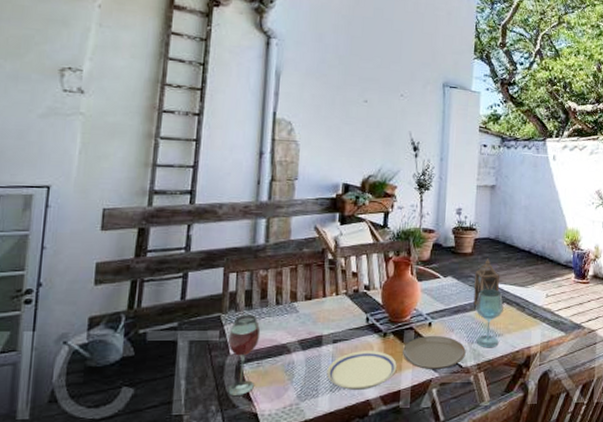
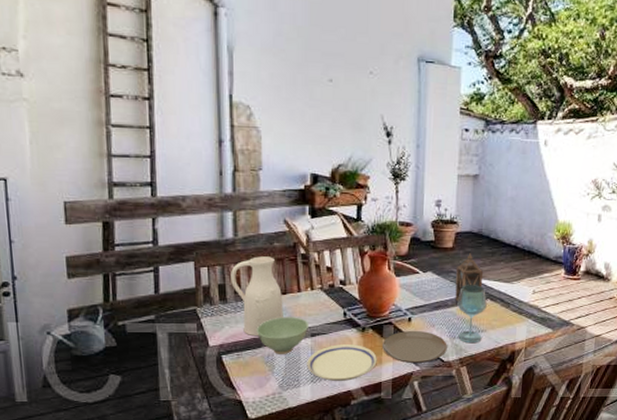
wineglass: present [228,315,261,395] -> none [207,308,238,384]
ceramic pitcher: none [258,262,308,344] -> present [231,256,283,337]
bowl: none [278,322,332,362] -> present [256,317,309,354]

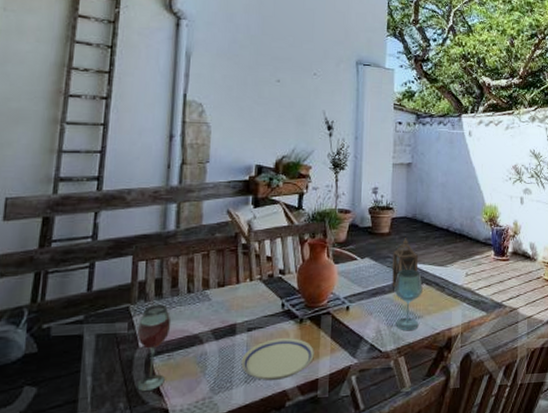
wineglass: none [207,308,238,384] -> present [137,304,172,391]
ceramic pitcher: present [231,256,283,337] -> none [168,248,221,334]
bowl: present [256,317,309,354] -> none [190,310,246,353]
plate: present [381,330,447,364] -> none [319,319,385,357]

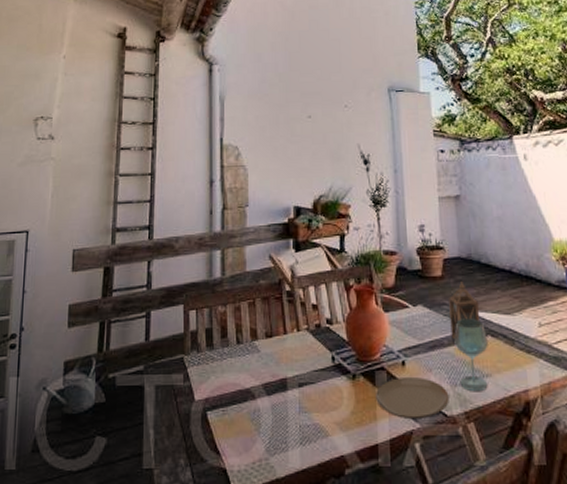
wineglass: present [137,304,172,391] -> none [193,355,224,447]
plate: present [241,338,314,381] -> none [295,396,371,444]
plate: none [319,319,385,357] -> present [375,376,449,420]

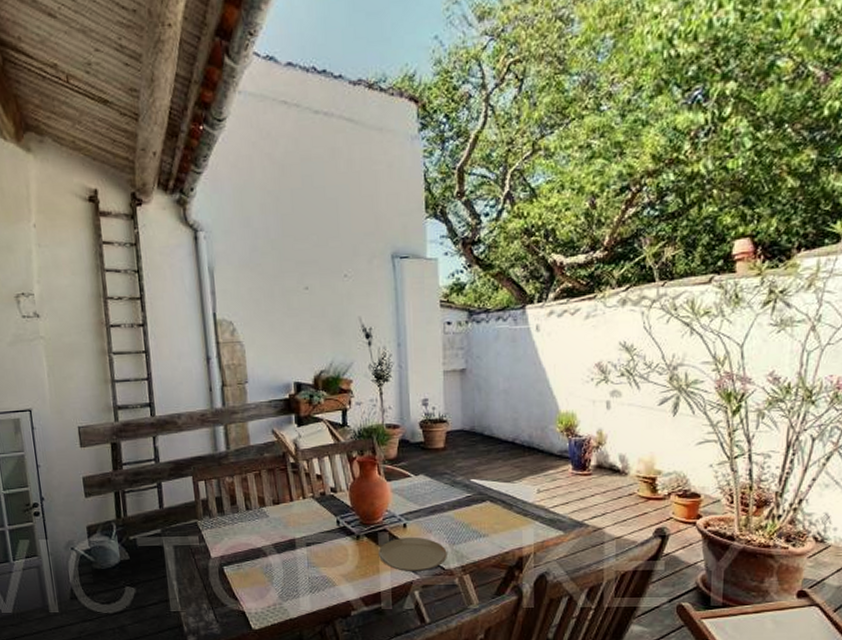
lantern: present [449,281,480,339] -> none [450,452,481,504]
wine glass: present [454,318,488,392] -> none [454,486,487,550]

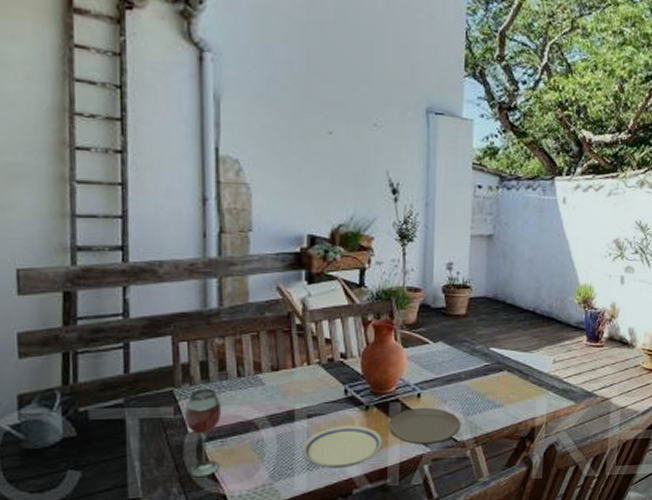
wineglass: none [207,520,238,595] -> present [185,388,222,477]
plate: none [304,553,374,592] -> present [302,425,382,469]

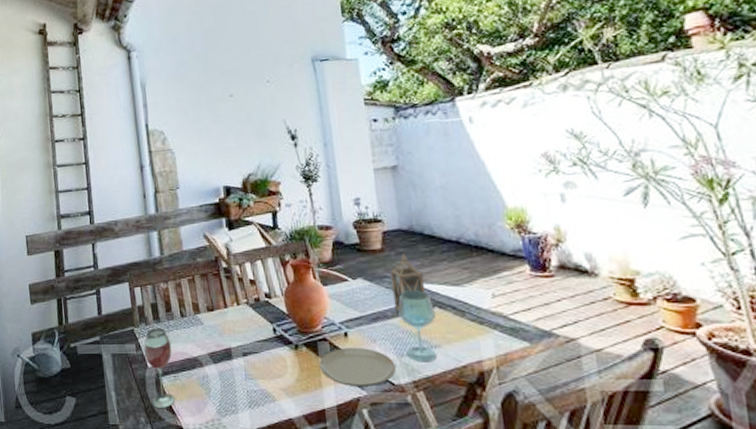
plate: present [302,425,382,469] -> none [242,364,317,408]
lantern: none [469,320,499,373] -> present [390,254,426,311]
wine glass: none [471,355,504,420] -> present [398,290,437,362]

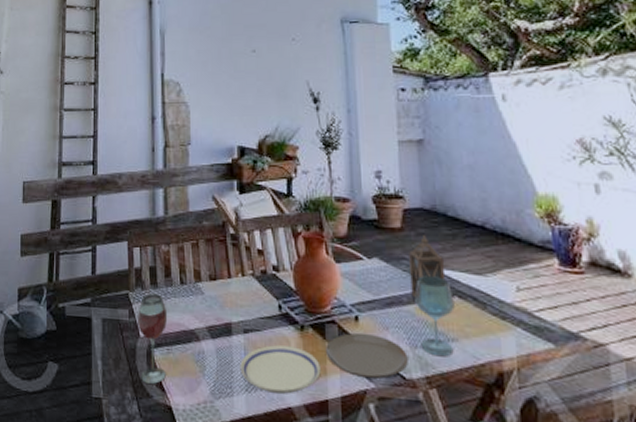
plate: none [242,364,317,408] -> present [240,345,321,395]

